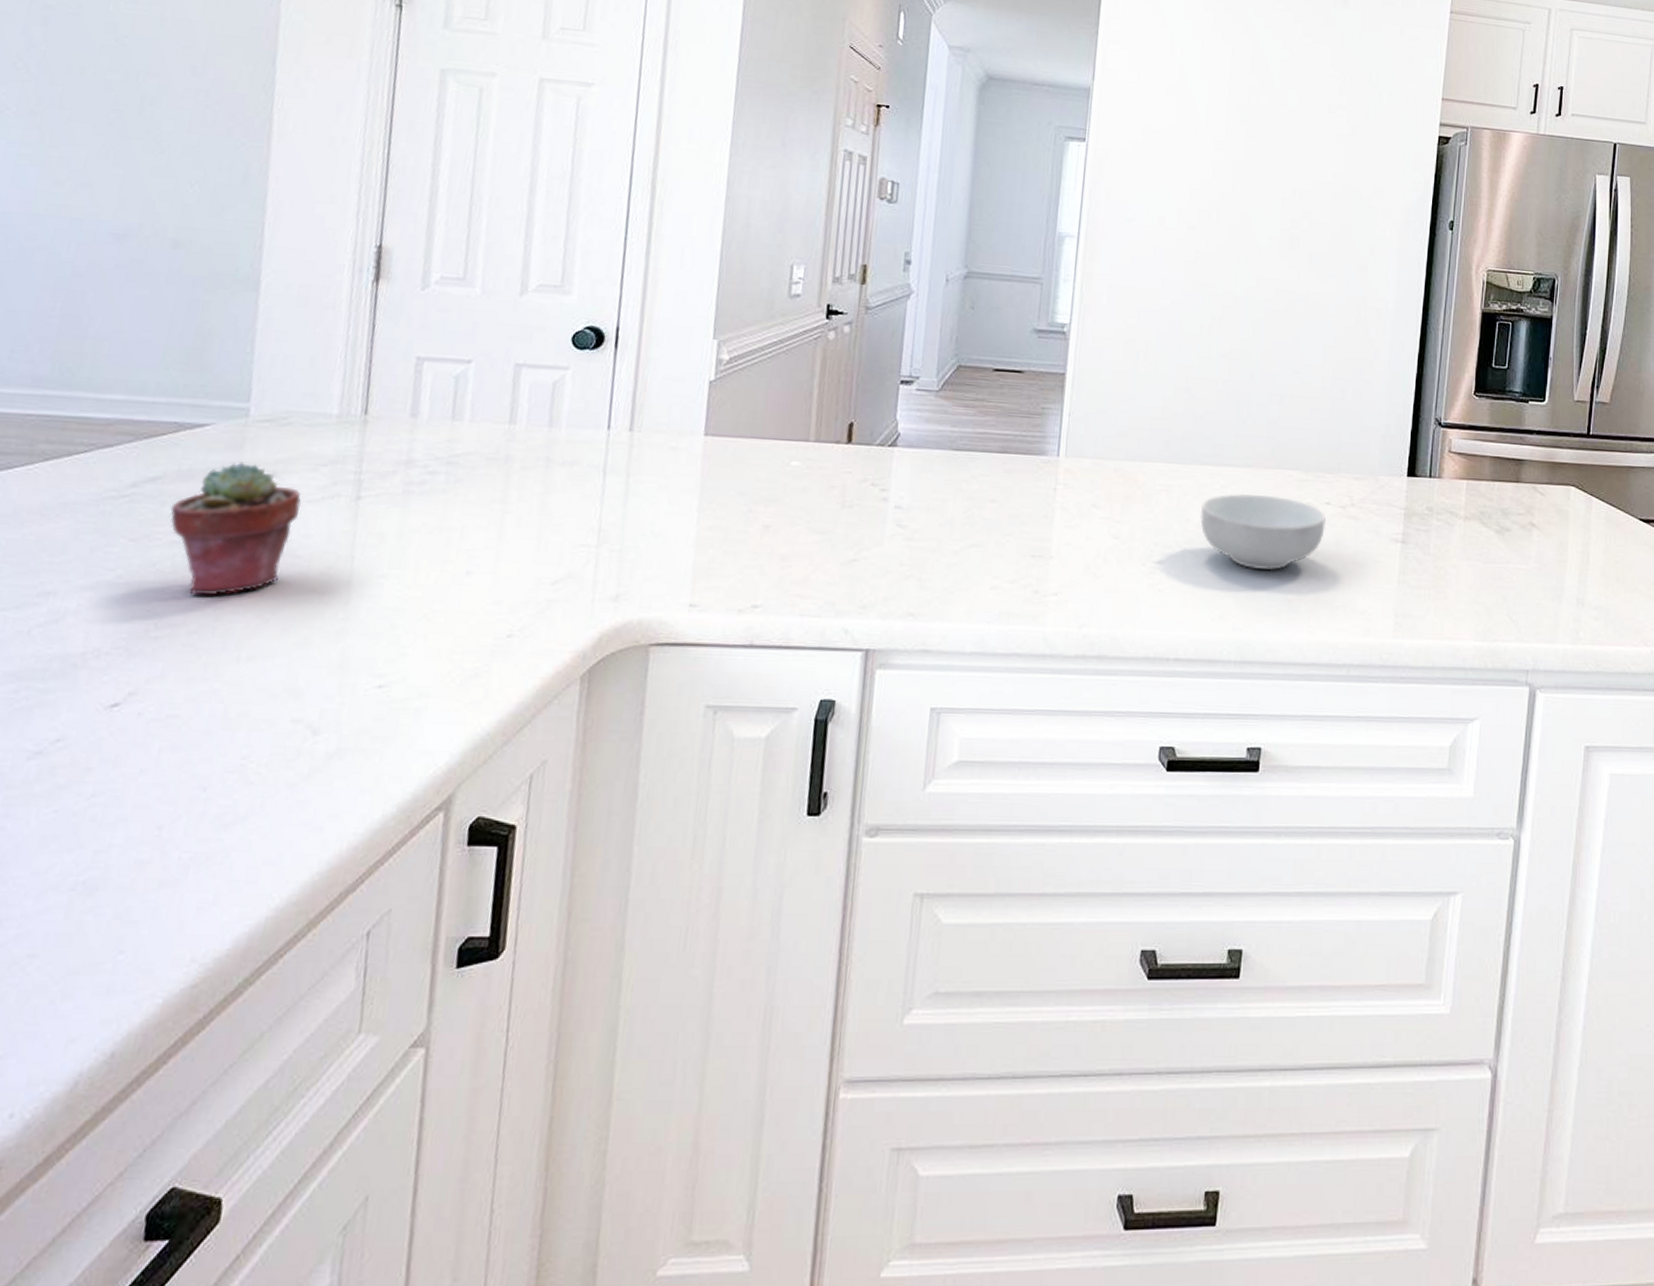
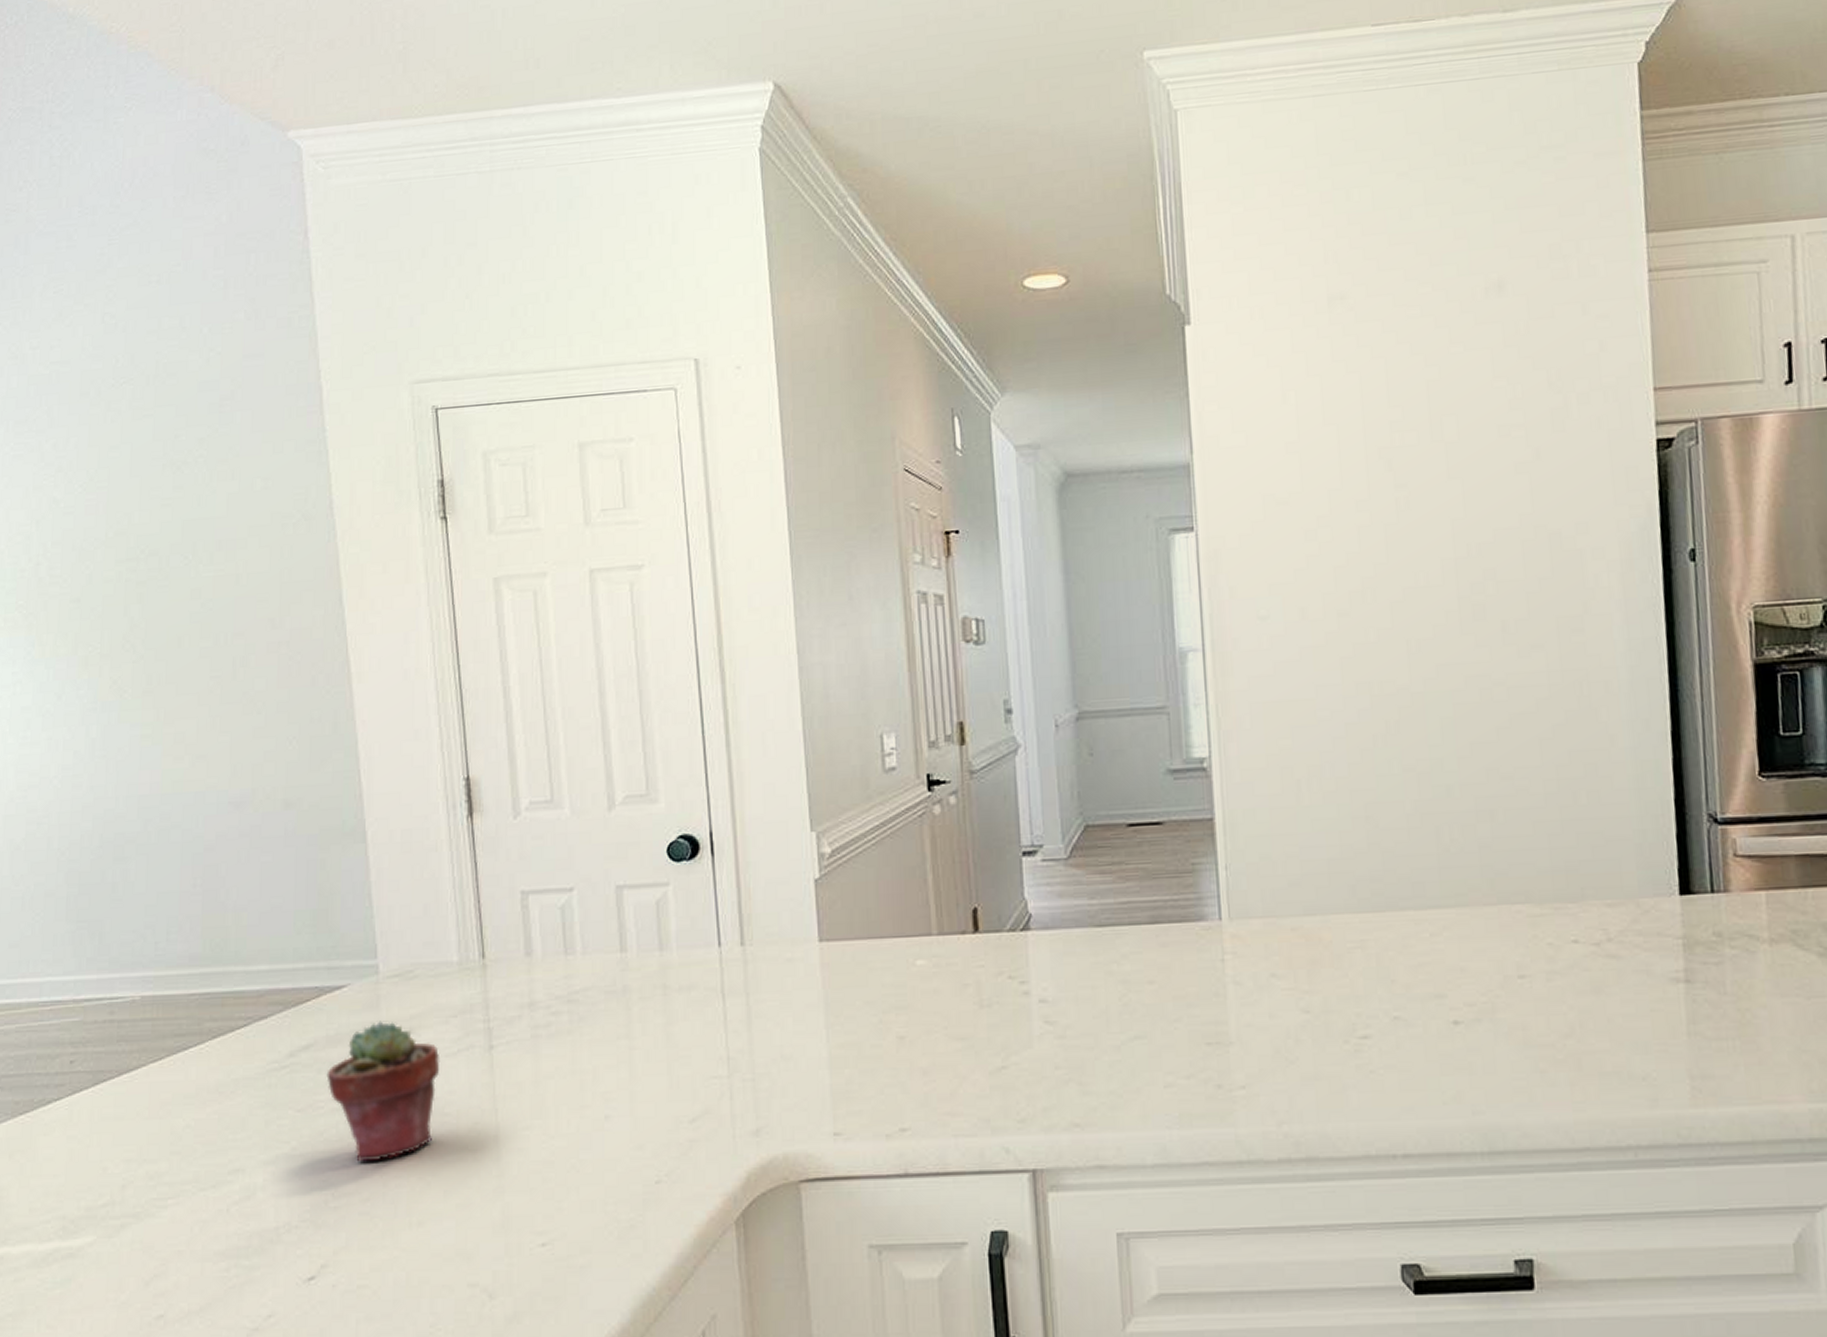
cereal bowl: present [1200,493,1326,571] -> none [1408,938,1576,1035]

